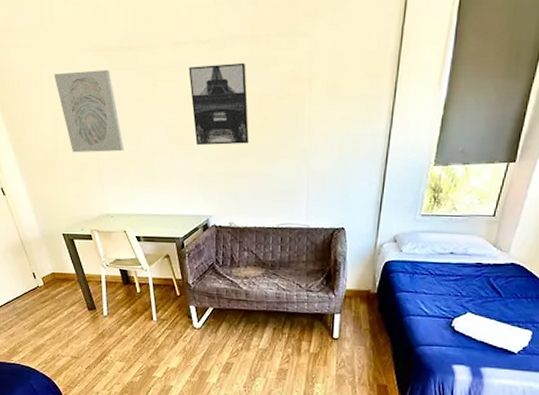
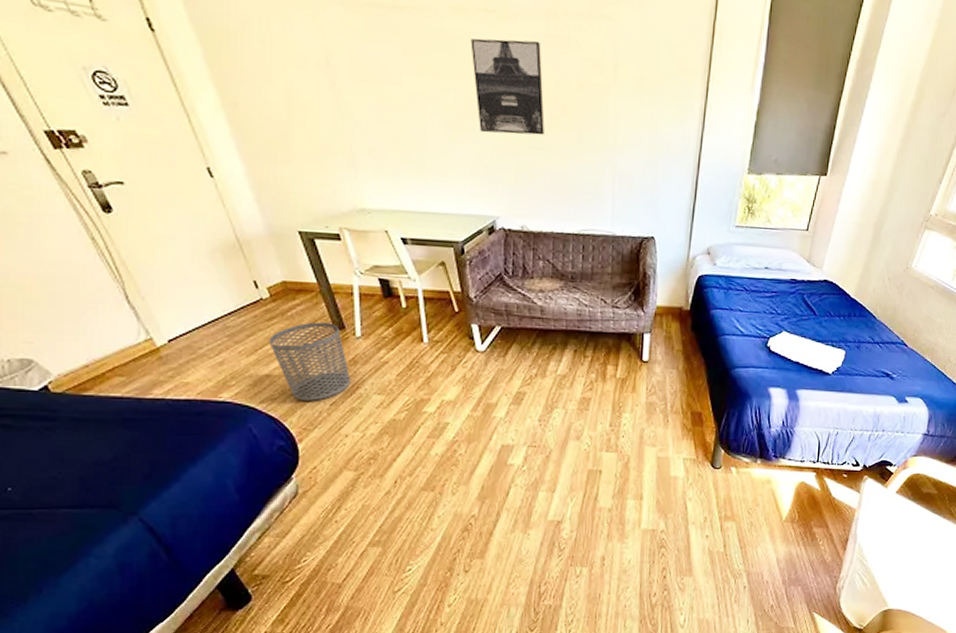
waste bin: none [43,304,100,365] -> present [269,322,351,401]
wall art: present [53,70,124,153] -> none [287,26,386,133]

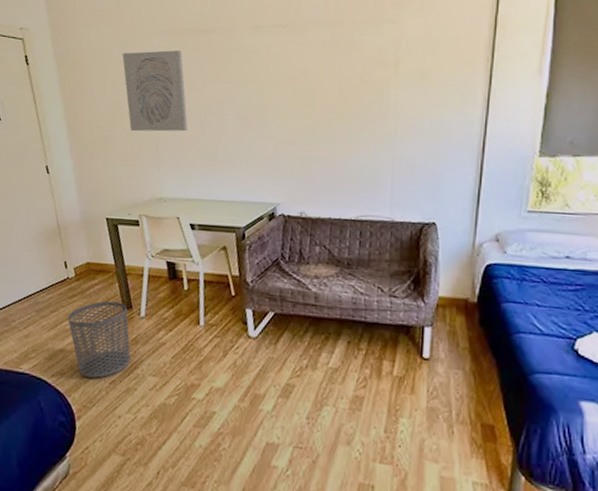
wall art: none [287,26,386,133] -> present [122,50,188,132]
wall art: present [470,38,545,136] -> none [265,46,327,128]

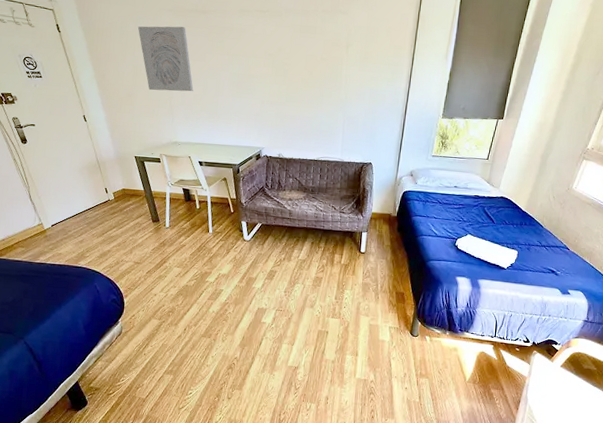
waste bin: present [67,301,131,378] -> none [111,216,161,270]

